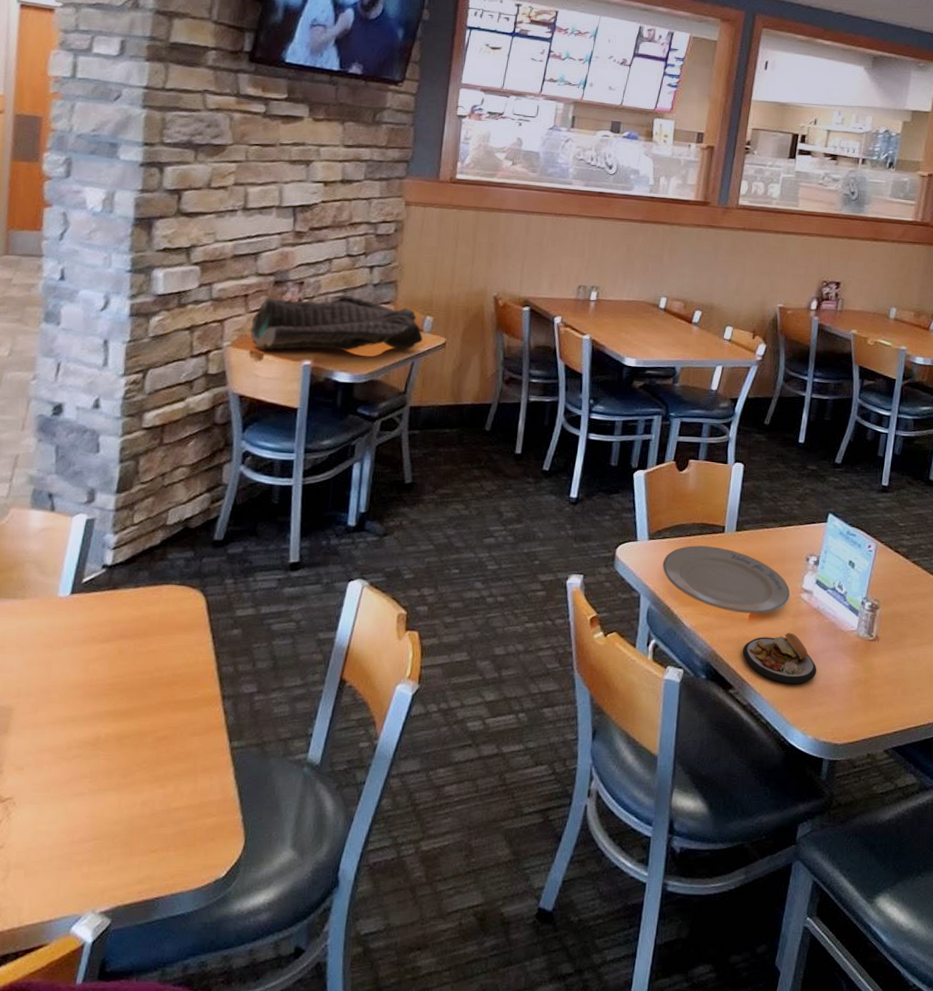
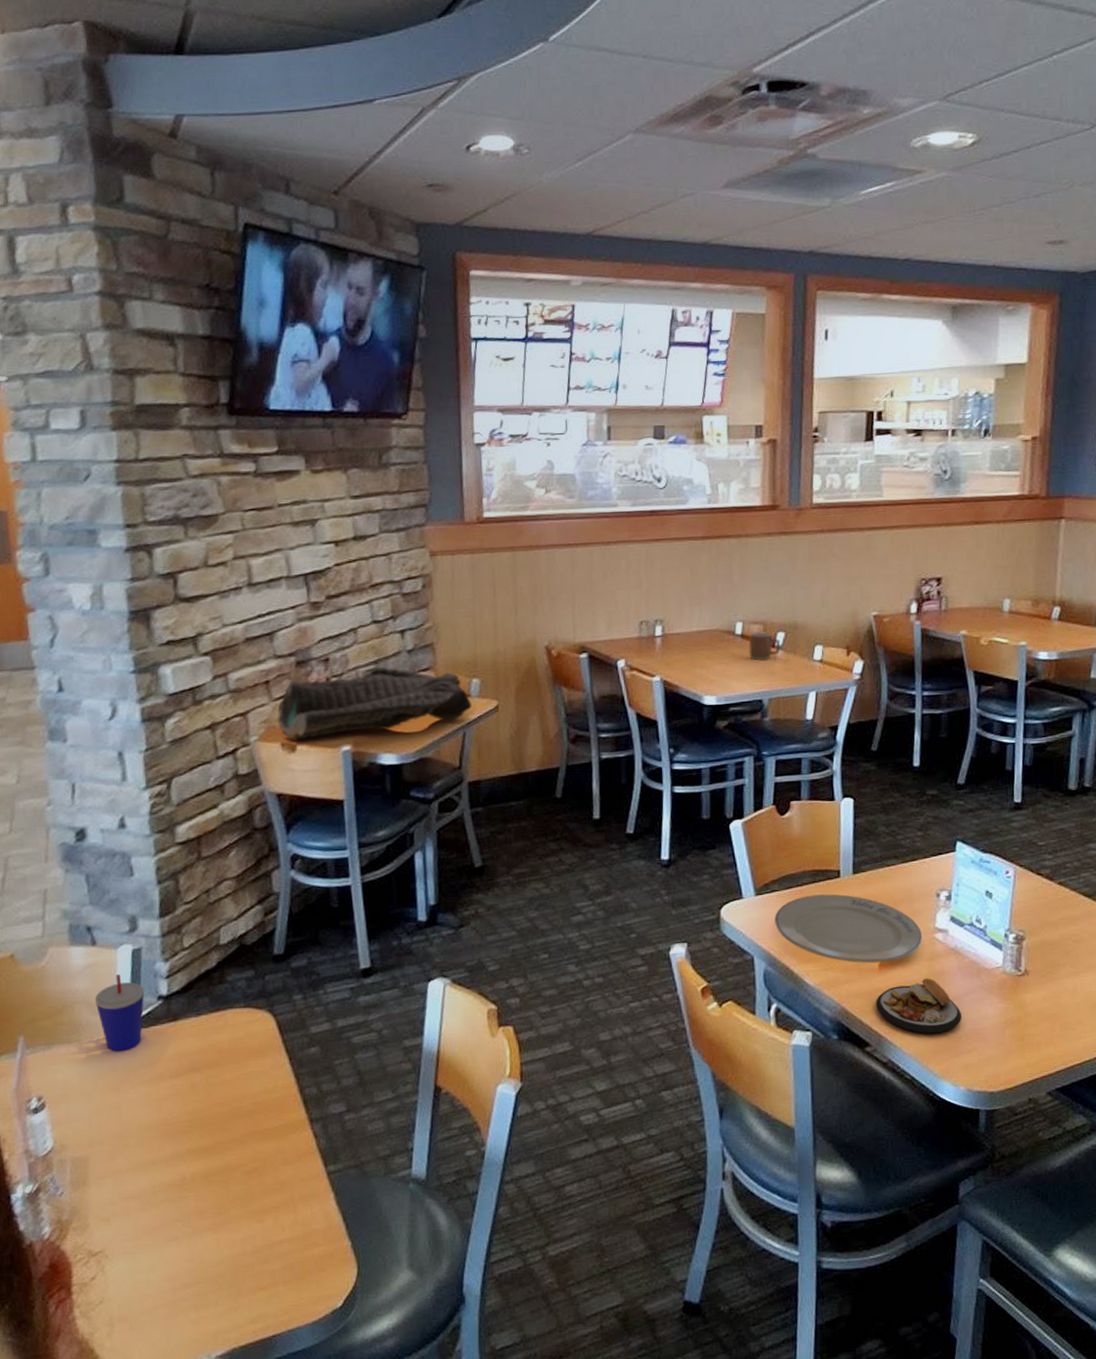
beverage cup: none [44,540,92,612] -> present [94,974,145,1051]
mug: none [669,308,696,333] -> present [748,632,780,660]

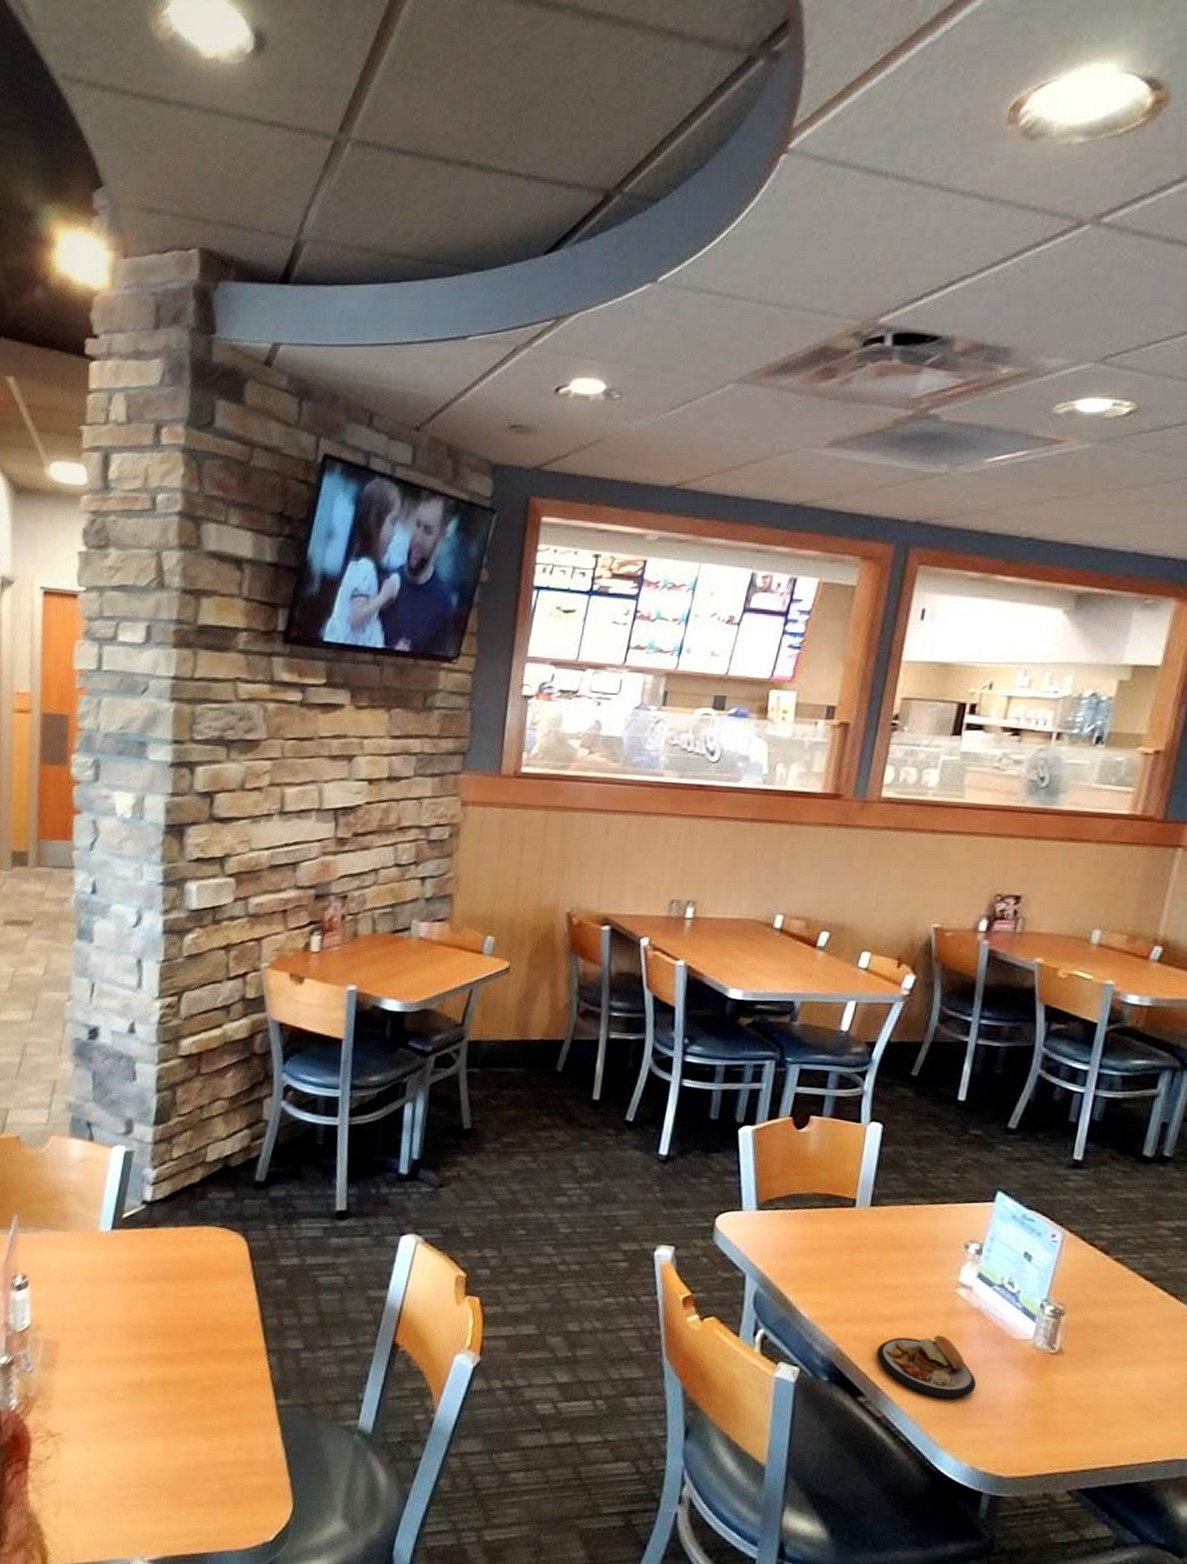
beverage cup: present [94,974,145,1051] -> none [85,1173,131,1247]
jacket: present [277,667,472,739] -> none [289,911,483,976]
mug: present [748,632,780,660] -> none [786,928,822,959]
plate: present [774,894,923,964] -> none [774,1220,943,1310]

